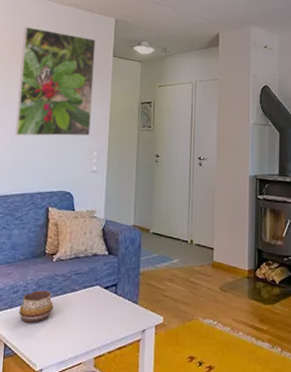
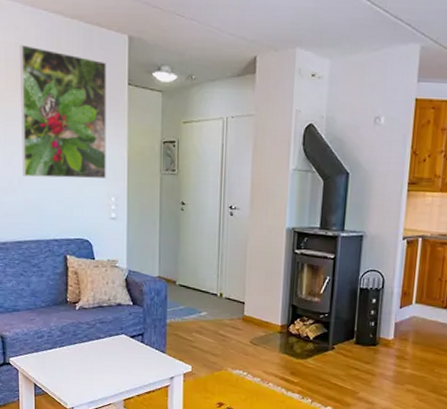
decorative bowl: present [19,290,54,323] -> none [45,336,80,367]

